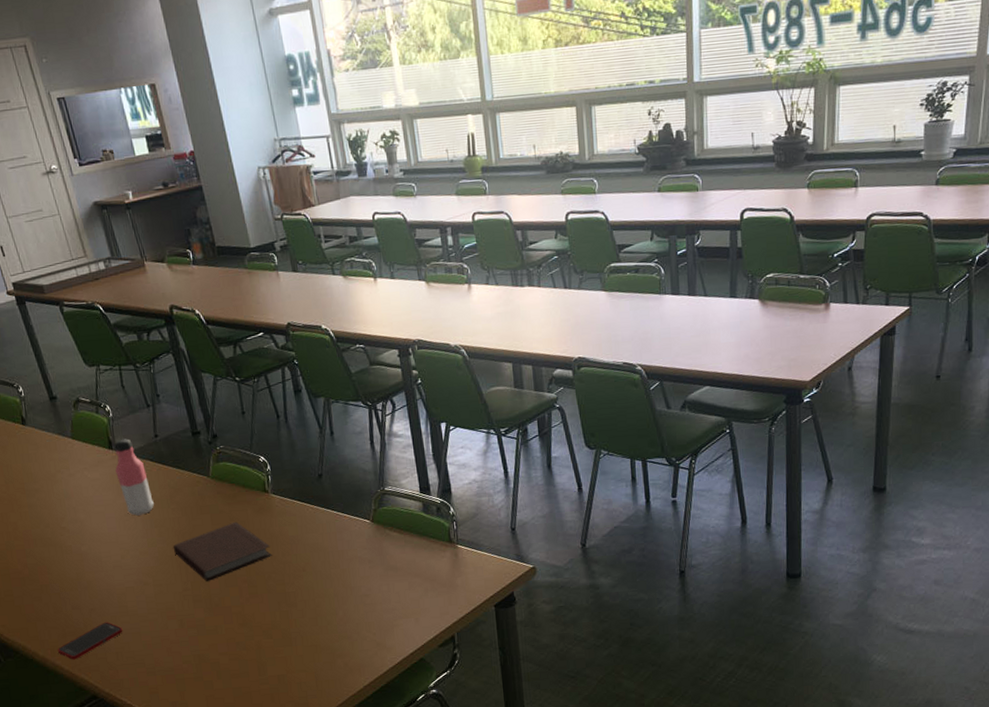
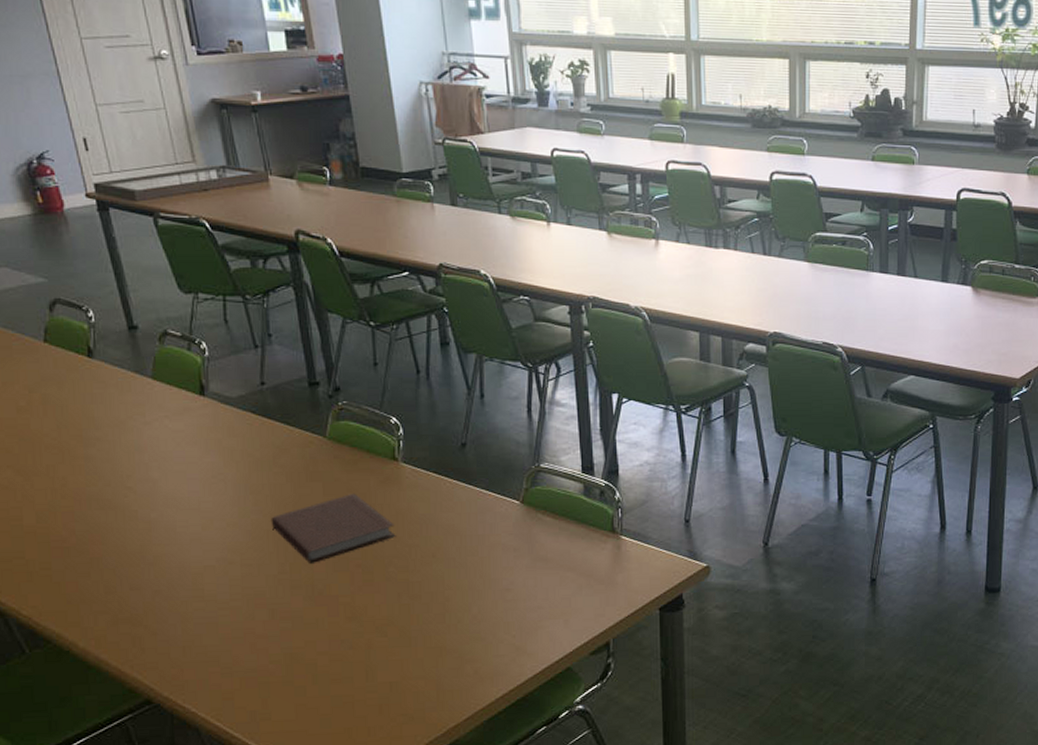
cell phone: present [57,622,123,660] -> none [104,608,195,654]
water bottle: present [113,438,155,516] -> none [206,384,253,478]

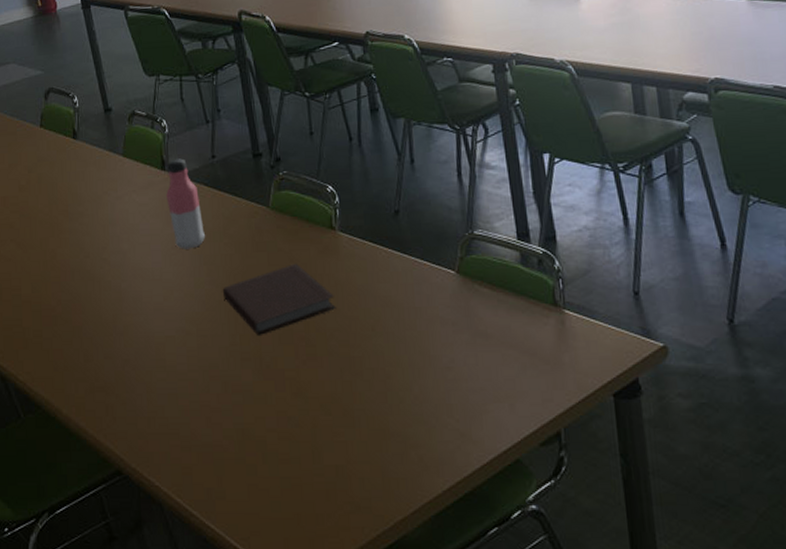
water bottle: none [206,384,253,478] -> present [166,158,206,249]

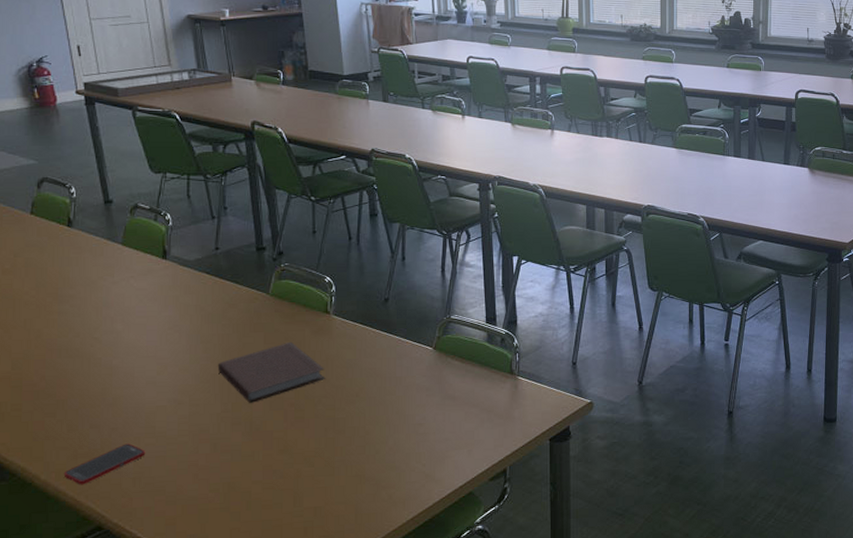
cell phone: none [83,378,158,422] -> present [63,443,146,485]
water bottle: present [166,158,206,249] -> none [166,249,205,330]

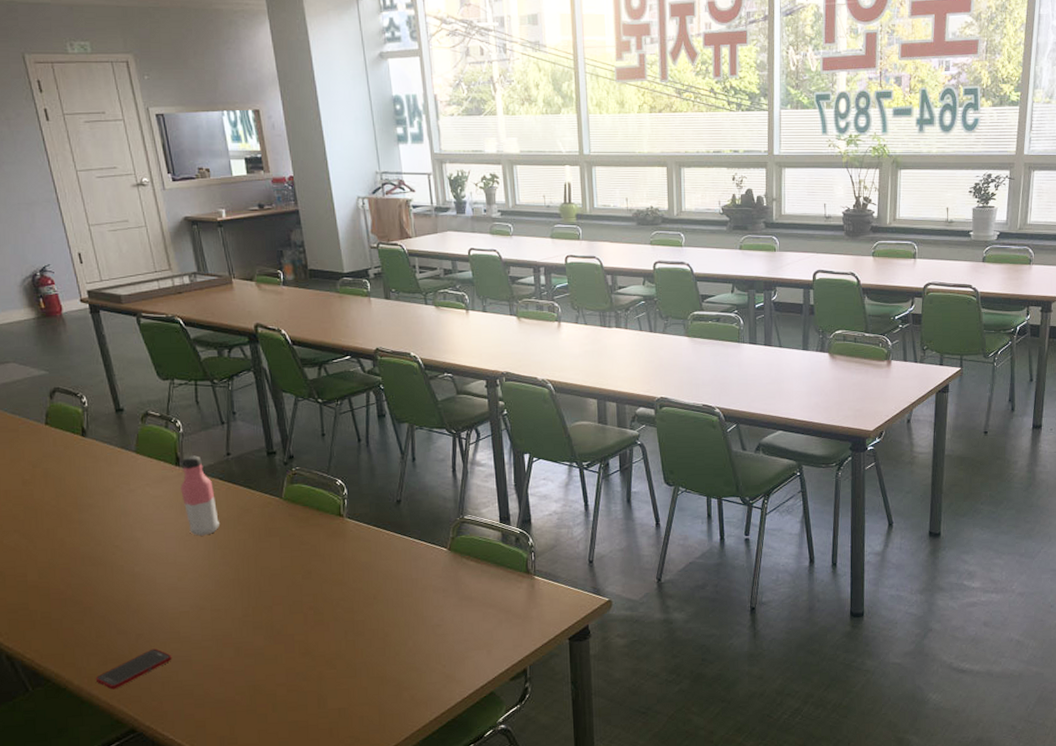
water bottle: none [166,249,205,330] -> present [181,455,220,536]
notebook: present [217,341,325,403] -> none [236,545,342,607]

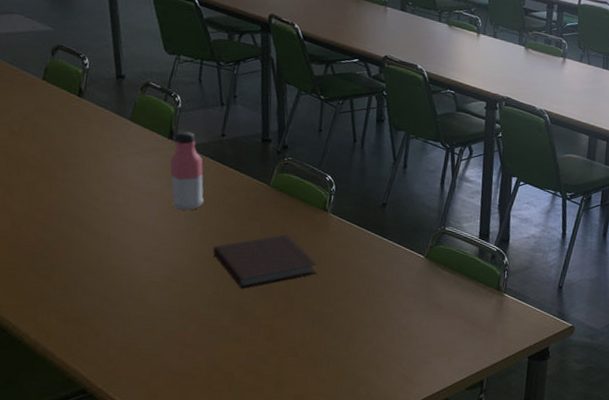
cell phone: present [95,648,172,690] -> none [53,313,135,349]
notebook: none [236,545,342,607] -> present [213,234,317,289]

